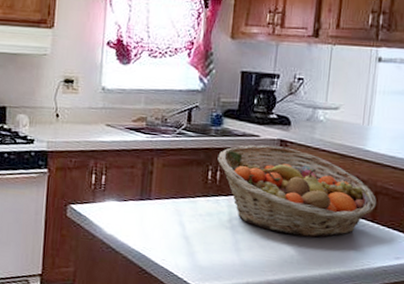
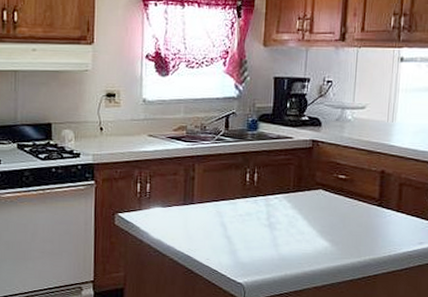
fruit basket: present [217,145,377,238] -> none [254,146,402,229]

